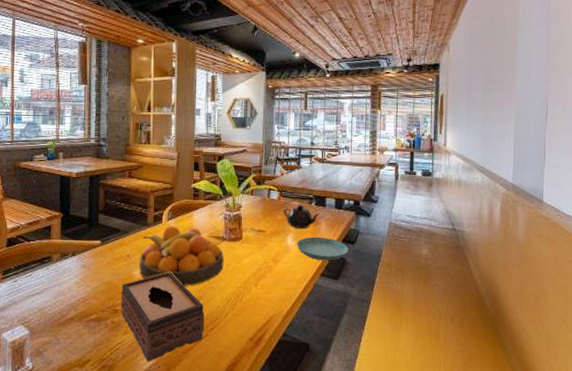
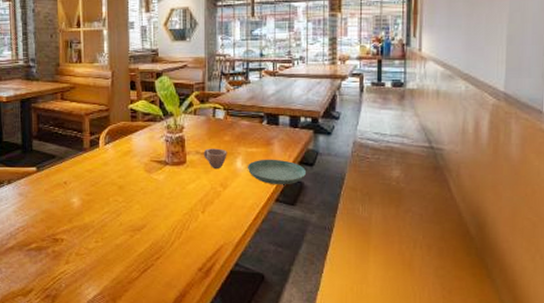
tissue box: present [121,272,205,362] -> none [60,199,149,292]
fruit bowl: present [139,226,224,286] -> none [77,150,167,214]
cup: none [258,226,280,245] -> present [203,148,227,168]
teapot: present [283,204,320,229] -> none [231,123,273,151]

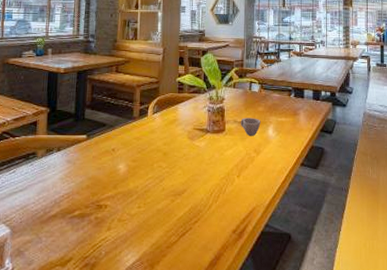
saucer: present [247,159,307,185] -> none [277,127,327,151]

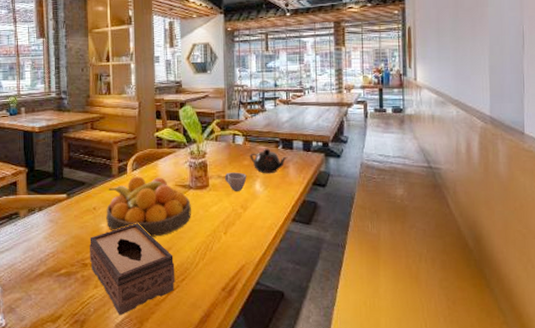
tissue box: none [105,165,189,259] -> present [90,223,175,316]
fruit bowl: none [124,119,207,179] -> present [106,176,191,237]
teapot: none [264,96,299,120] -> present [250,148,288,174]

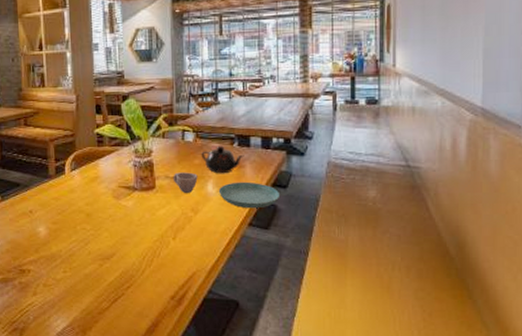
tissue box: present [90,223,175,316] -> none [26,227,120,324]
fruit bowl: present [106,176,191,237] -> none [43,177,136,242]
saucer: none [265,181,320,206] -> present [218,181,280,209]

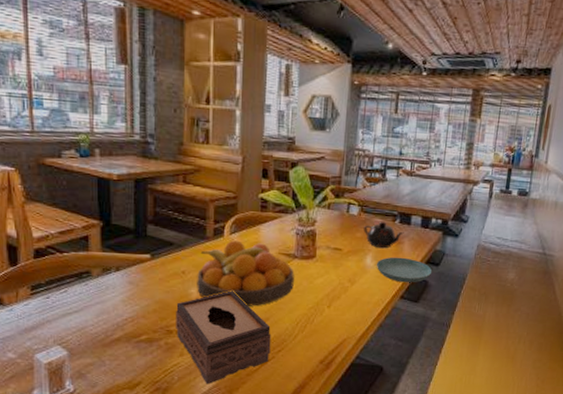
tissue box: none [26,227,120,324] -> present [176,291,271,385]
fruit bowl: none [43,177,136,242] -> present [197,240,294,306]
cup: present [173,172,198,193] -> none [333,244,358,264]

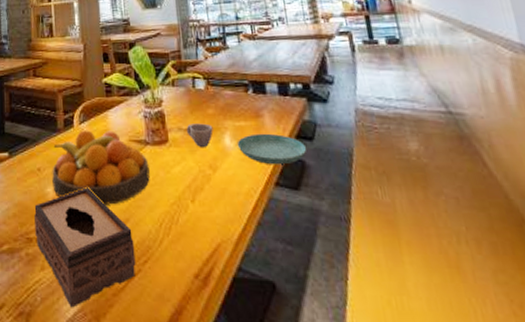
cup: none [333,244,358,264] -> present [186,123,214,147]
teapot: present [363,221,404,249] -> none [214,93,261,125]

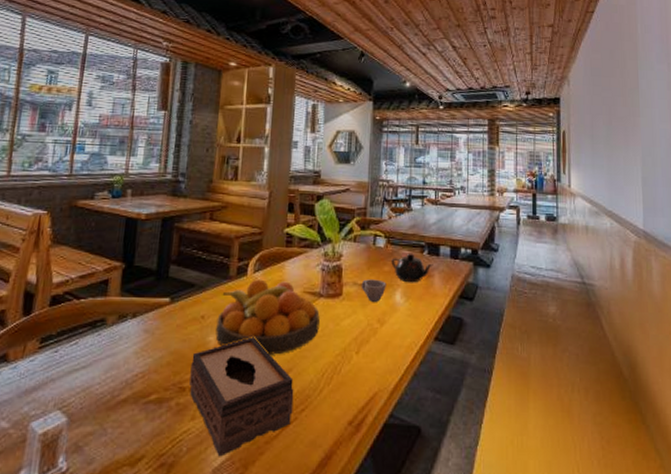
teapot: none [214,93,261,125] -> present [391,253,433,283]
saucer: present [237,133,307,165] -> none [406,292,467,322]

